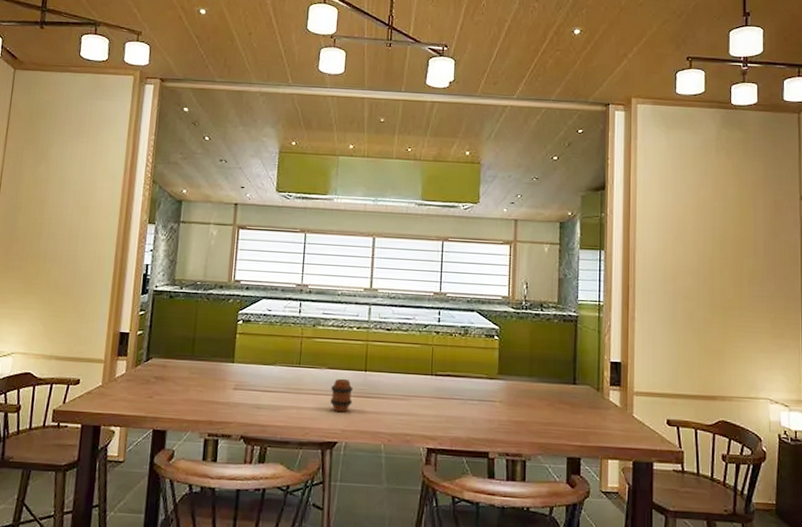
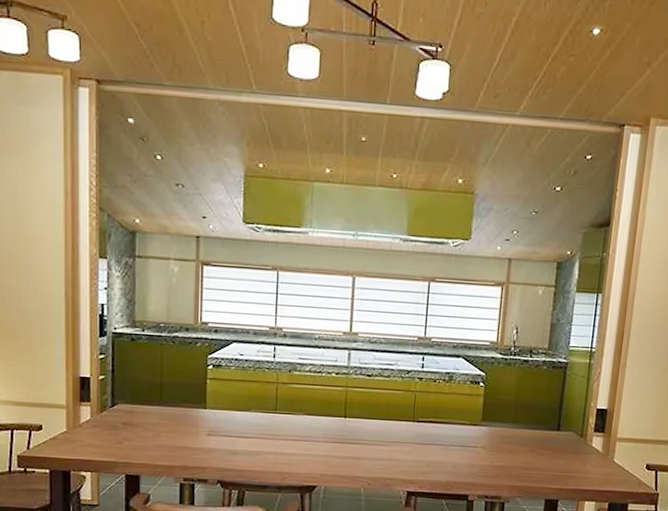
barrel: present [330,378,353,413] -> none [308,424,332,458]

